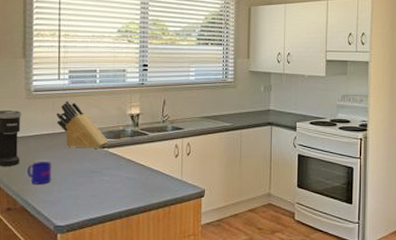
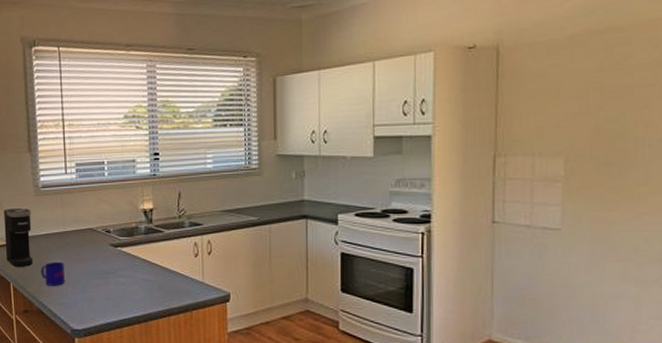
knife block: present [56,101,110,148] -> none [66,197,123,248]

